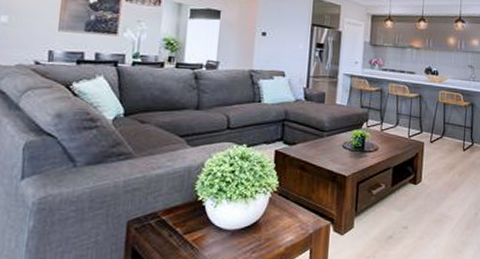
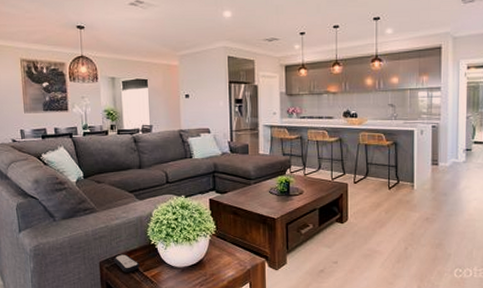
remote control: none [146,212,180,235] -> present [113,254,140,272]

